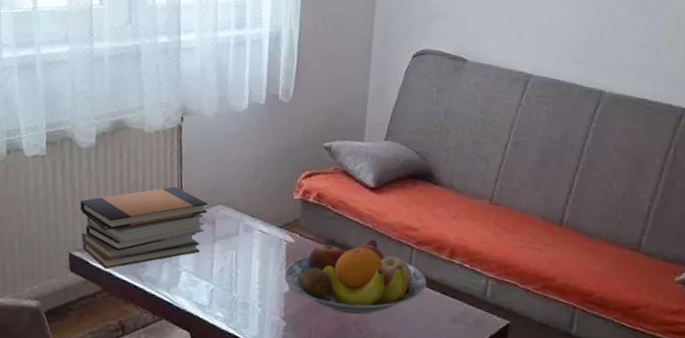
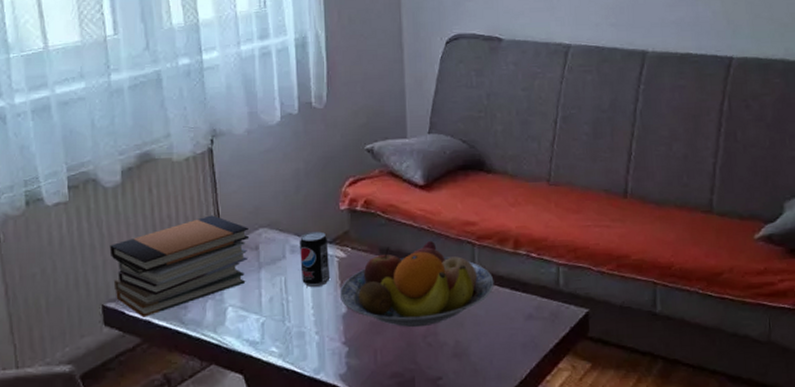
beverage can: none [251,215,279,266] -> present [299,231,331,288]

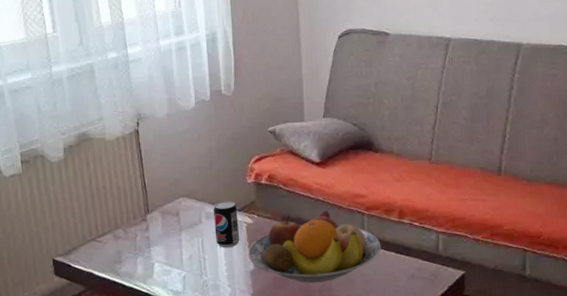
book stack: present [109,215,250,317] -> none [57,186,172,270]

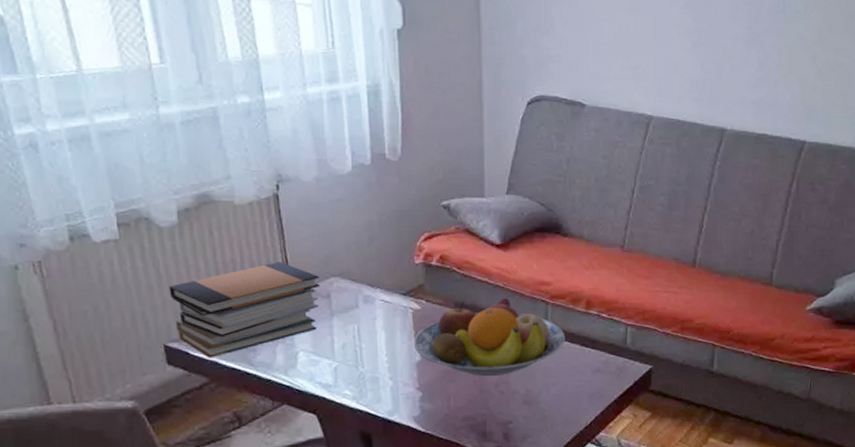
book stack: none [57,186,172,270] -> present [168,262,321,358]
beverage can: present [213,201,240,248] -> none [372,283,405,337]

